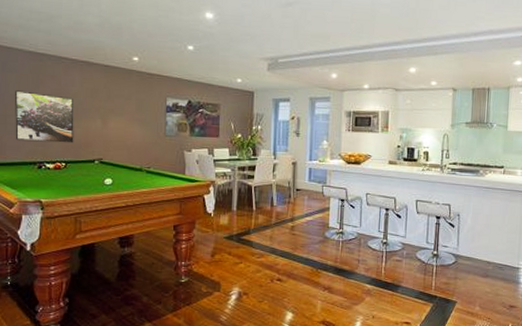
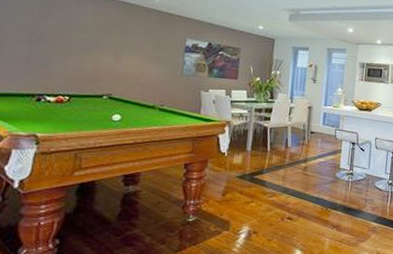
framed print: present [15,90,74,143] -> none [13,19,84,77]

